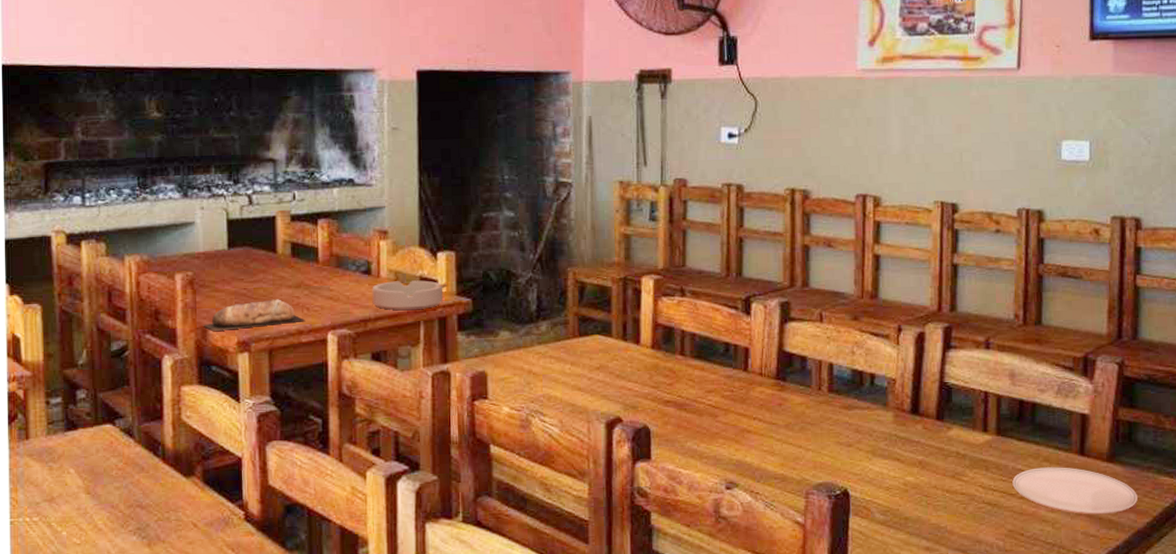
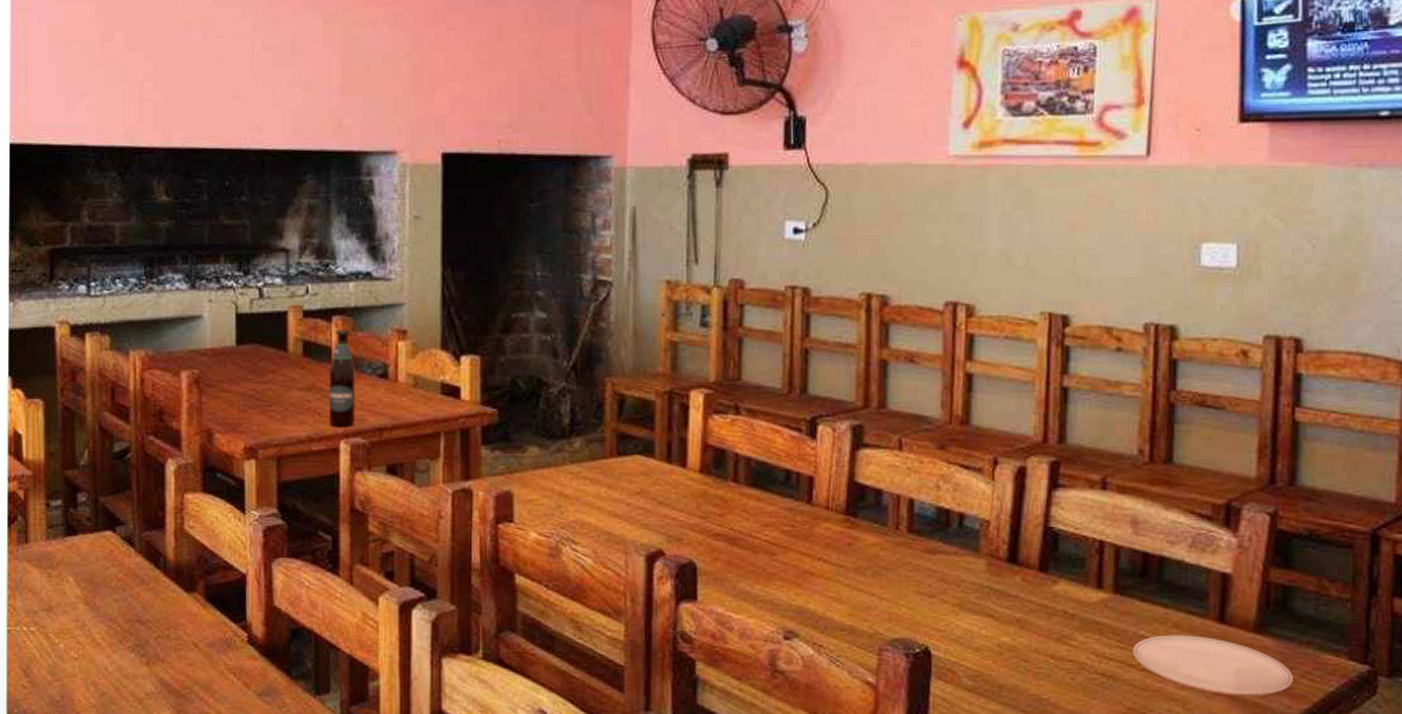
bread loaf: present [203,299,306,332] -> none [208,402,317,436]
bottle: none [316,230,342,320] -> present [328,329,356,427]
ashtray: present [372,280,448,311] -> none [388,386,472,420]

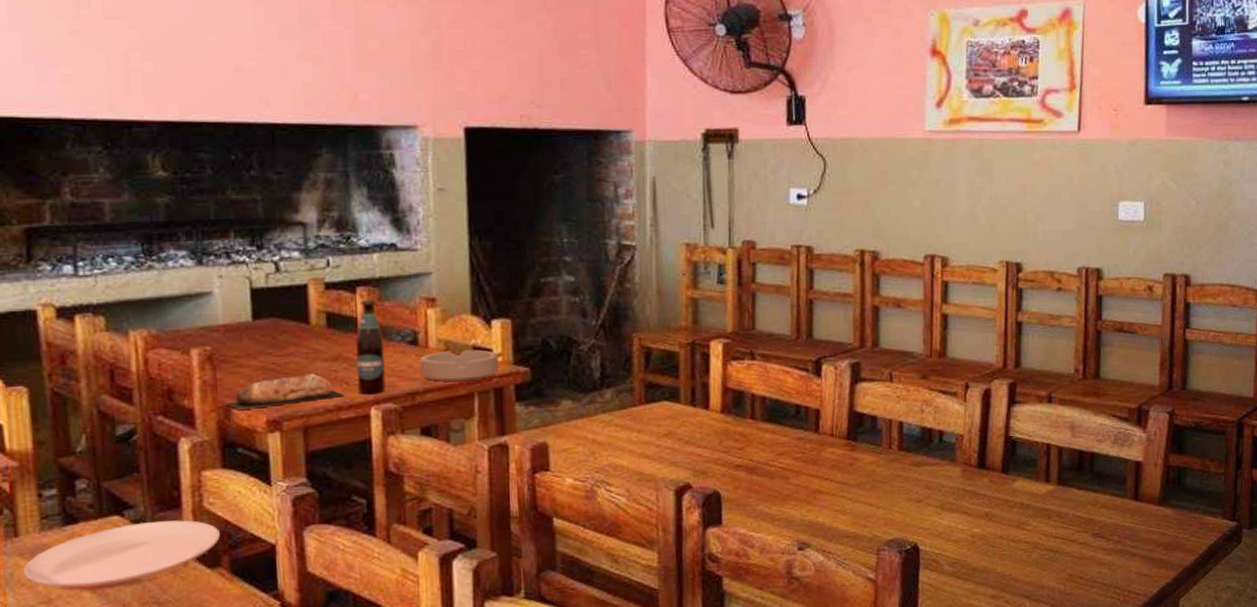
plate: none [31,539,197,602] -> present [24,520,220,590]
bread loaf: none [208,402,317,436] -> present [225,373,345,411]
ashtray: none [388,386,472,420] -> present [419,349,504,382]
plate: present [1133,635,1293,697] -> none [1072,512,1185,556]

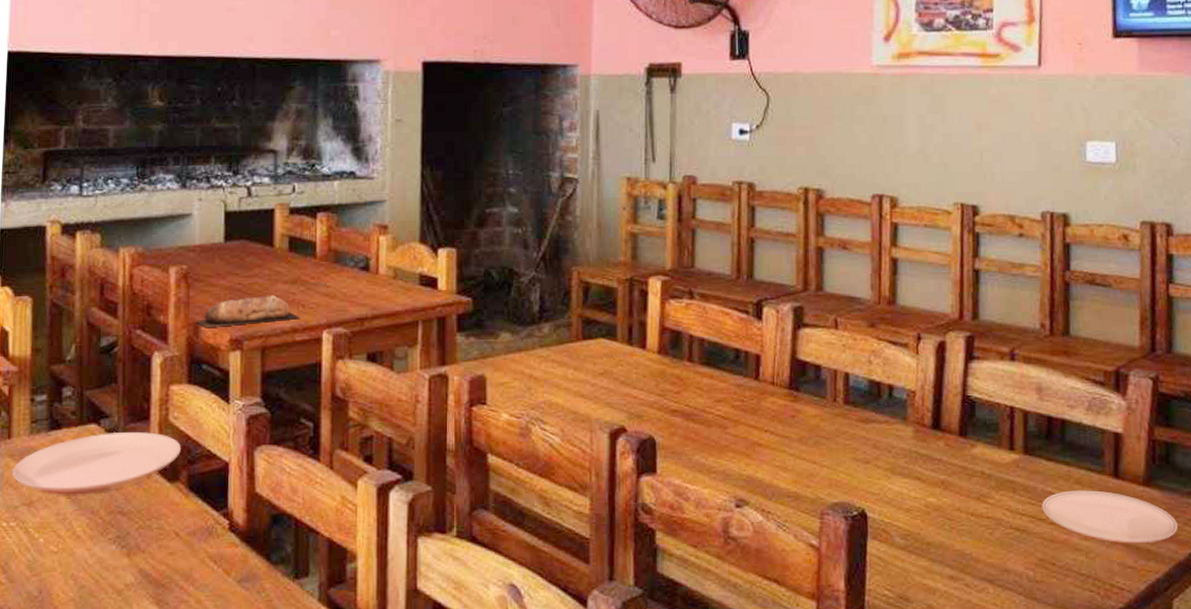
bottle: present [355,299,386,395] -> none [312,224,339,318]
ashtray: present [419,349,504,382] -> none [370,278,448,309]
plate: none [1072,512,1185,556] -> present [1042,490,1178,544]

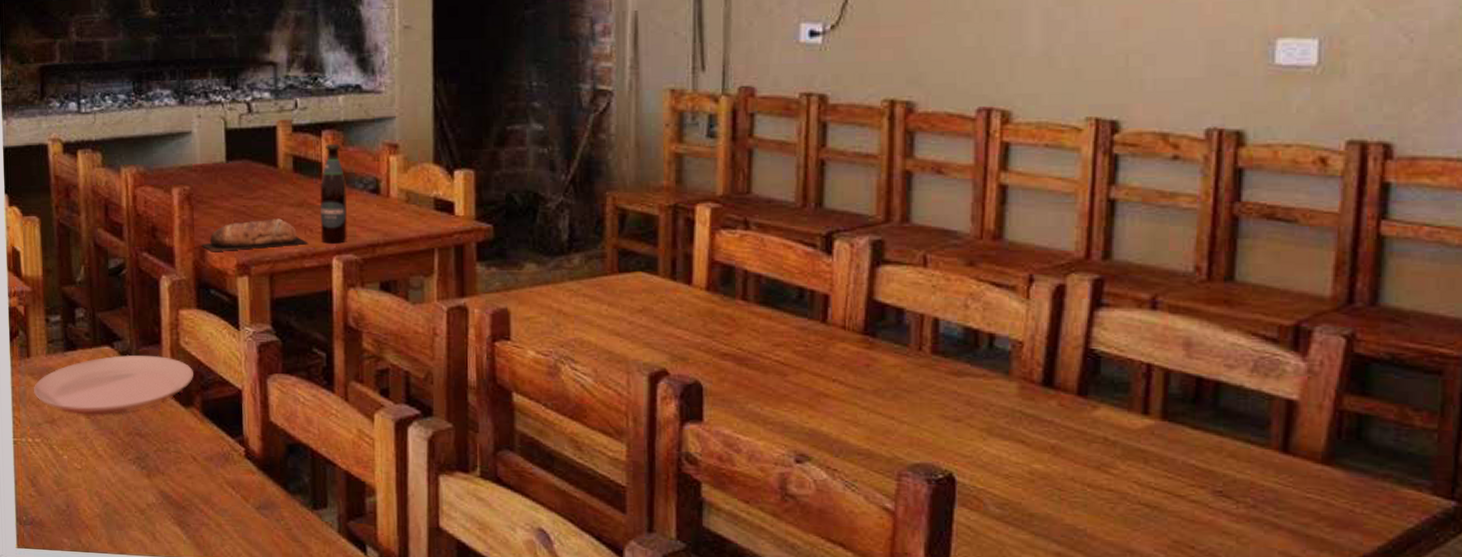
bottle: none [312,224,339,318] -> present [319,143,348,244]
plate: present [1042,490,1178,544] -> none [1181,464,1365,532]

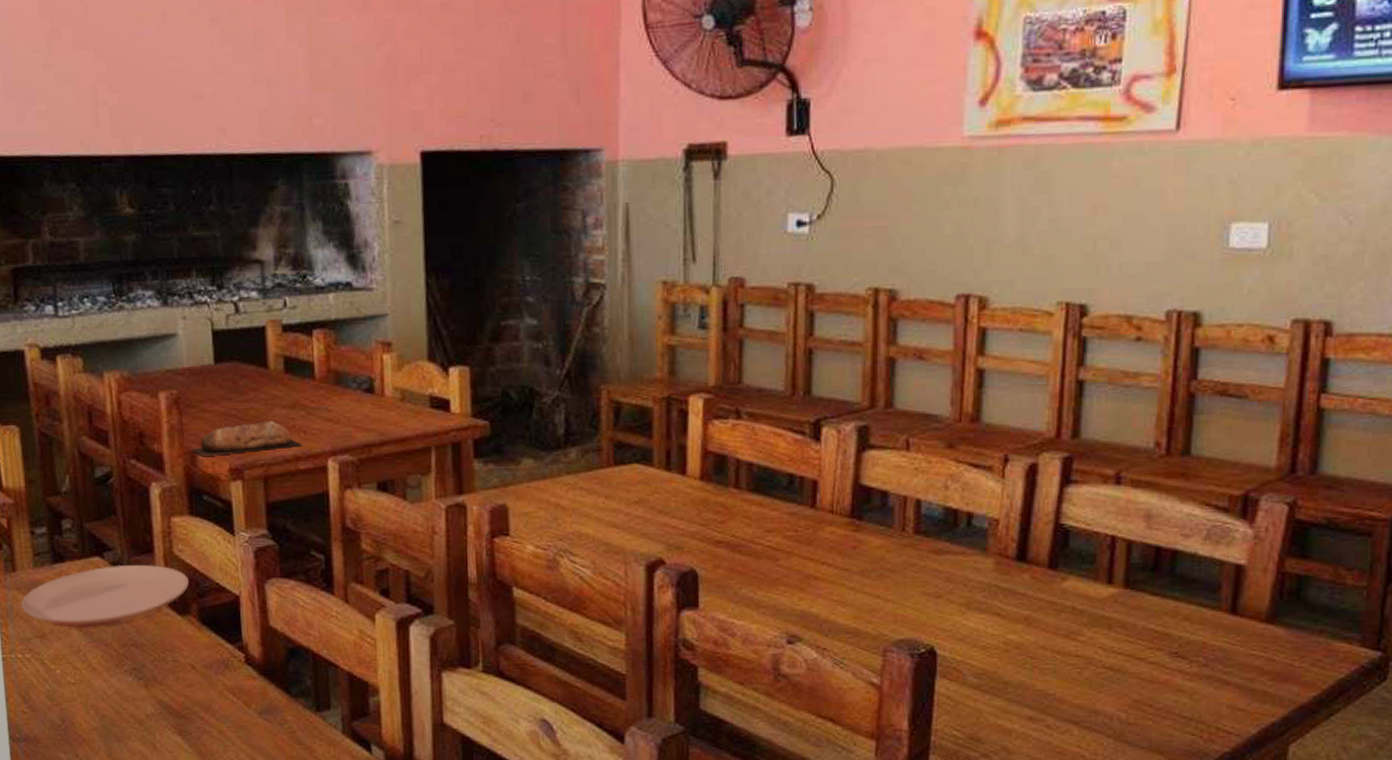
bottle: present [319,143,348,244] -> none [312,342,343,445]

